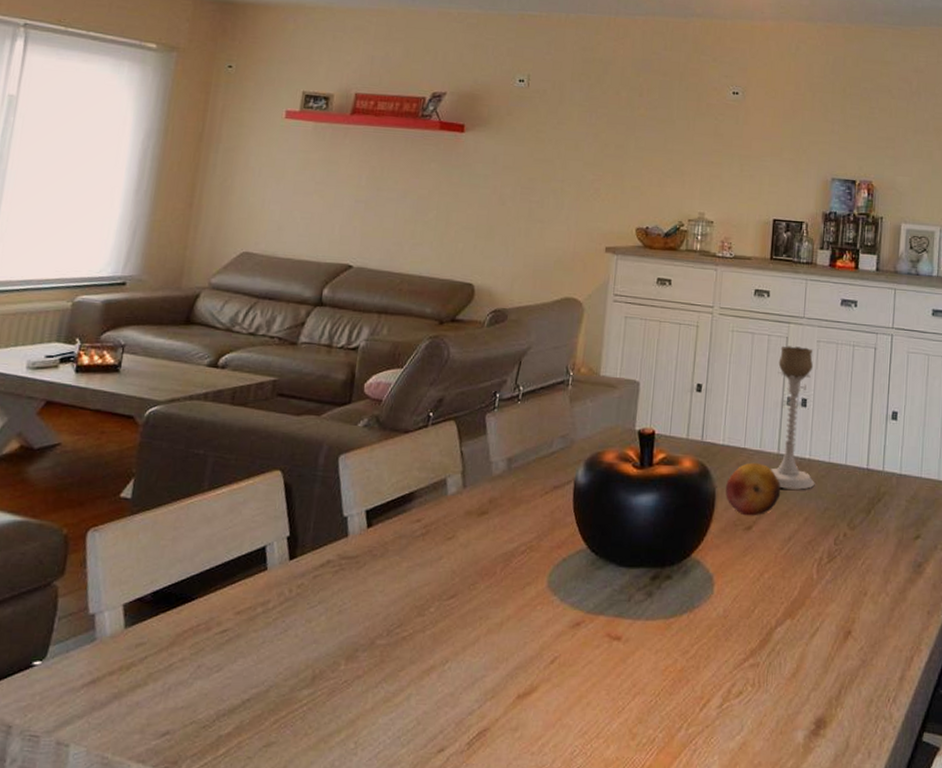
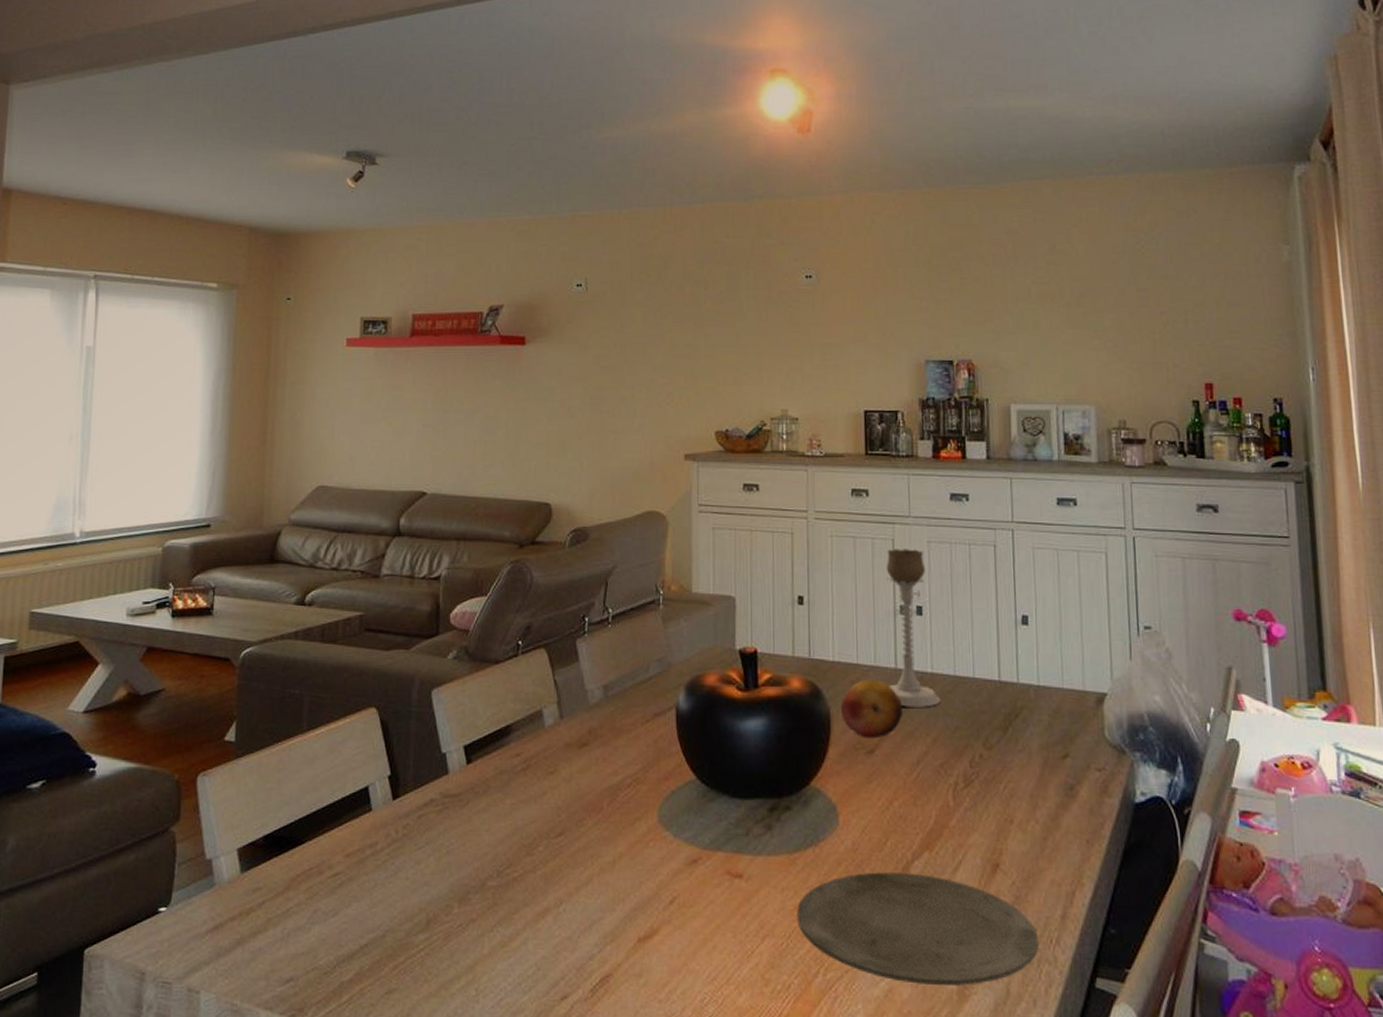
plate: none [667,636,878,740] -> present [797,872,1039,986]

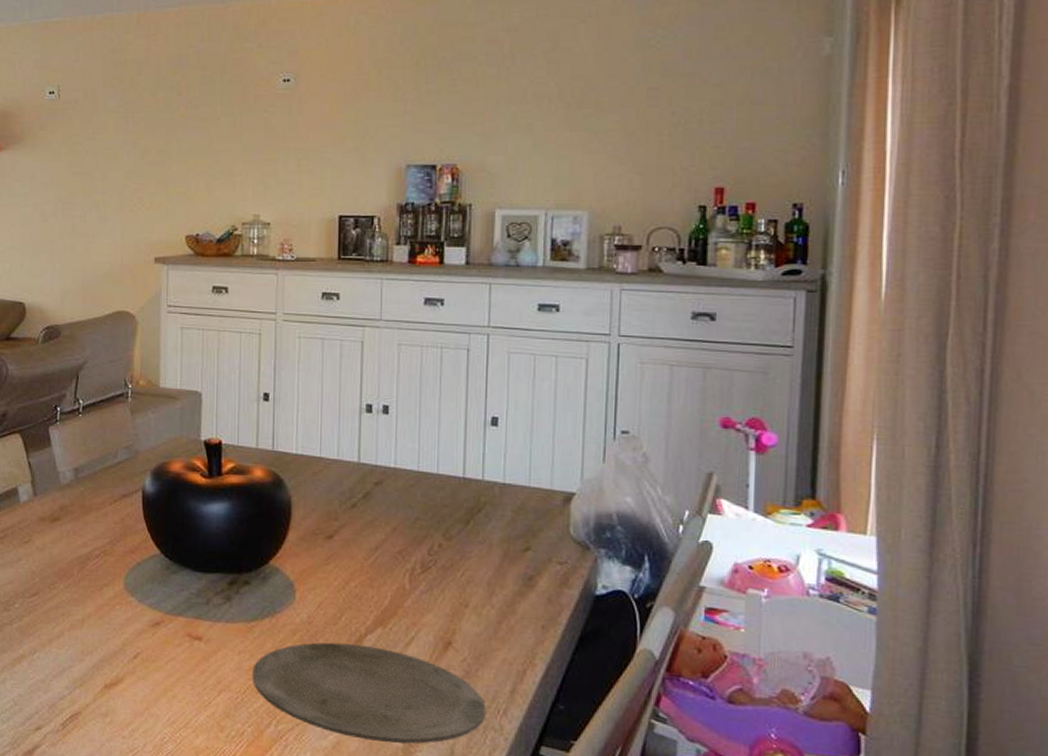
fruit: present [841,679,903,739] -> none [302,471,364,525]
candle holder: present [886,549,941,707] -> none [350,350,403,499]

